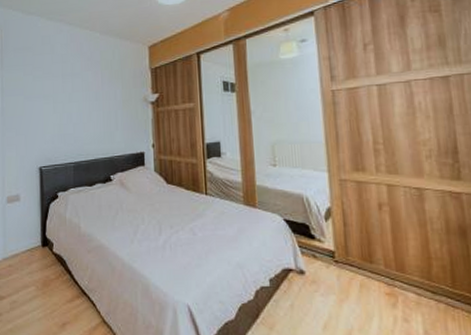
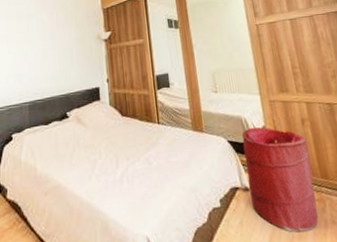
laundry hamper: none [301,207,387,325] -> present [242,127,319,232]

